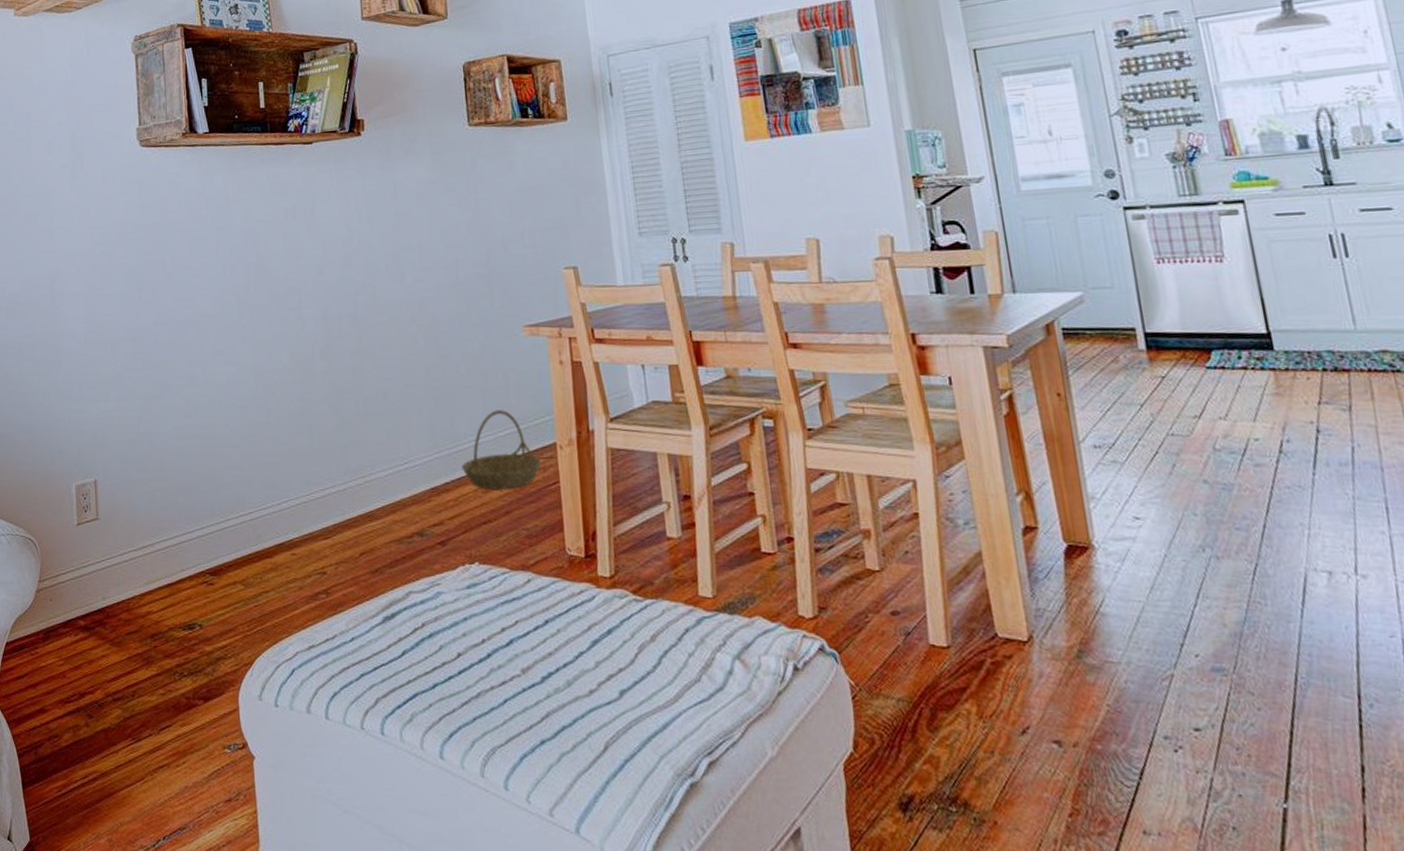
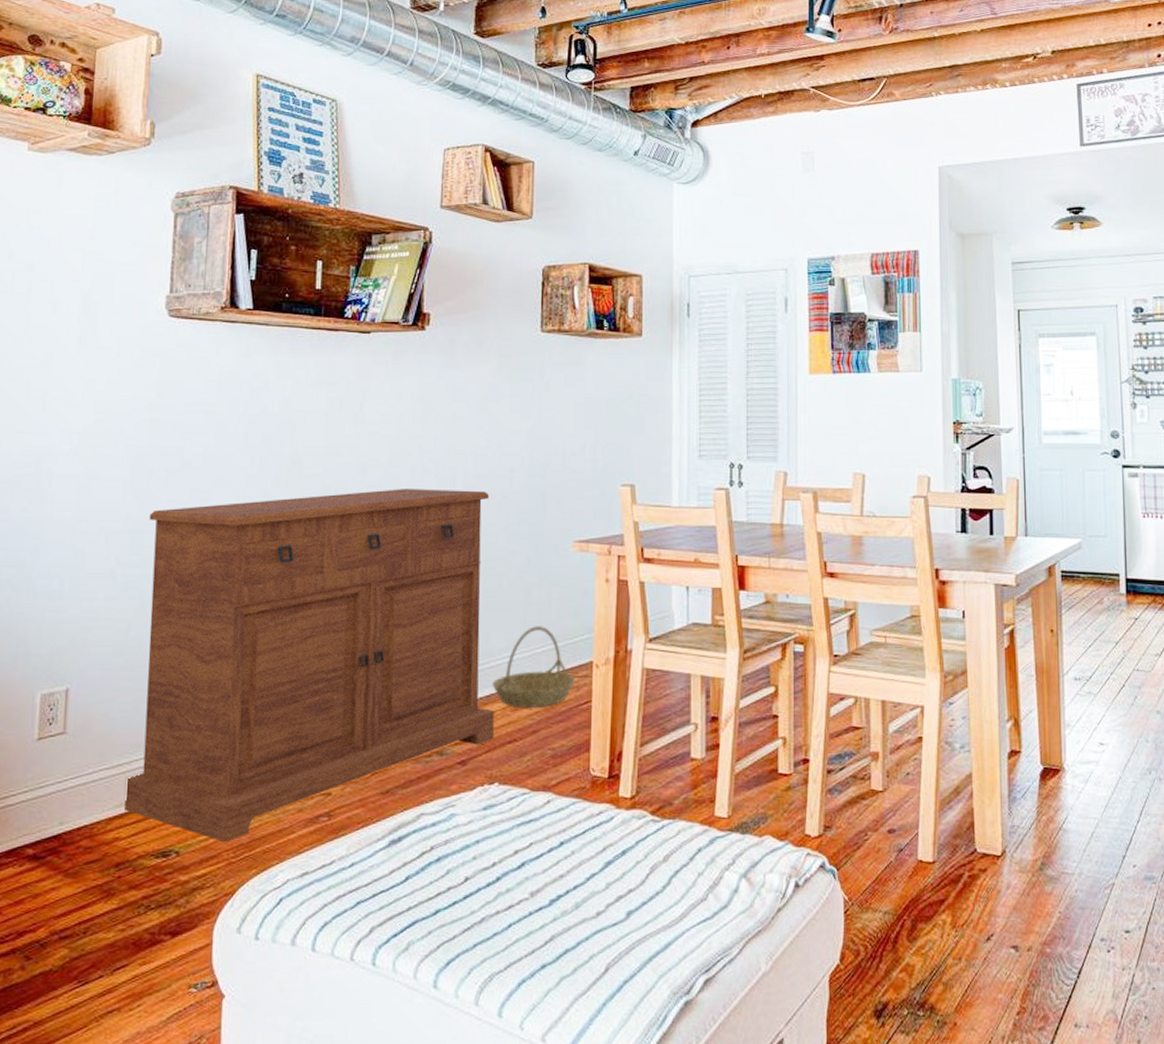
sideboard: none [144,283,469,617] -> present [124,489,494,843]

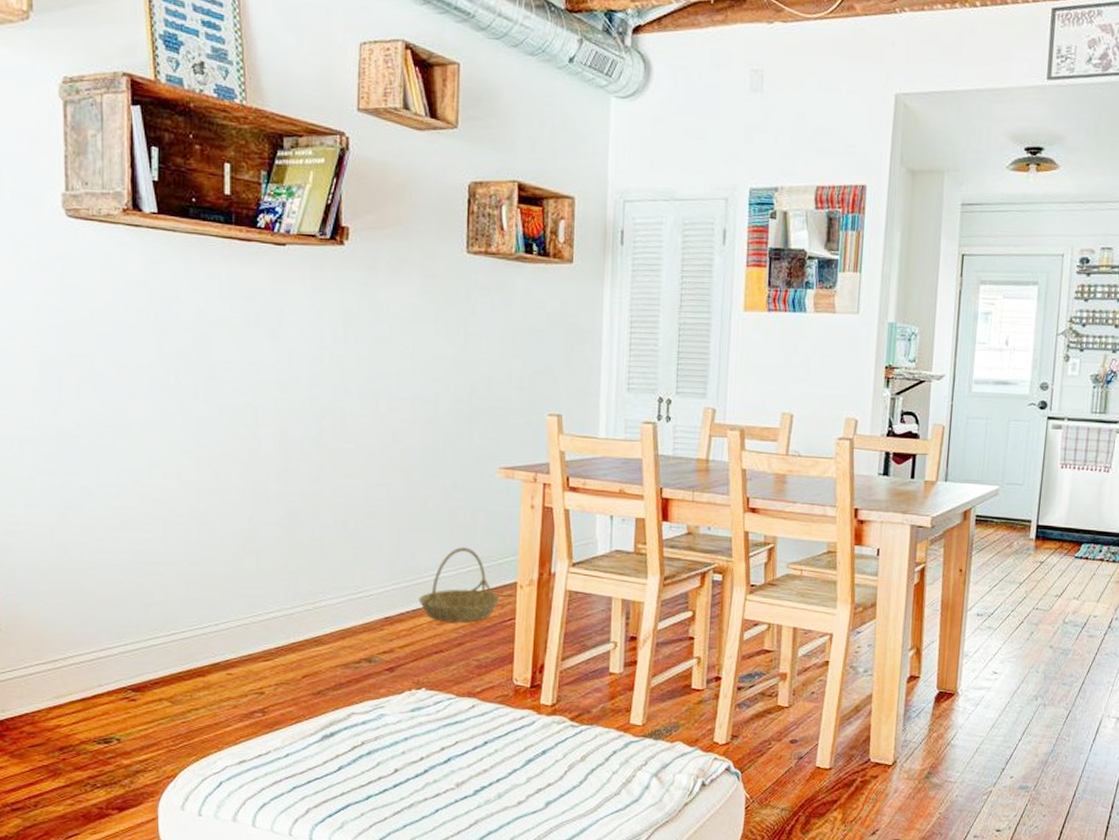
sideboard: present [124,489,494,843] -> none [62,408,421,733]

